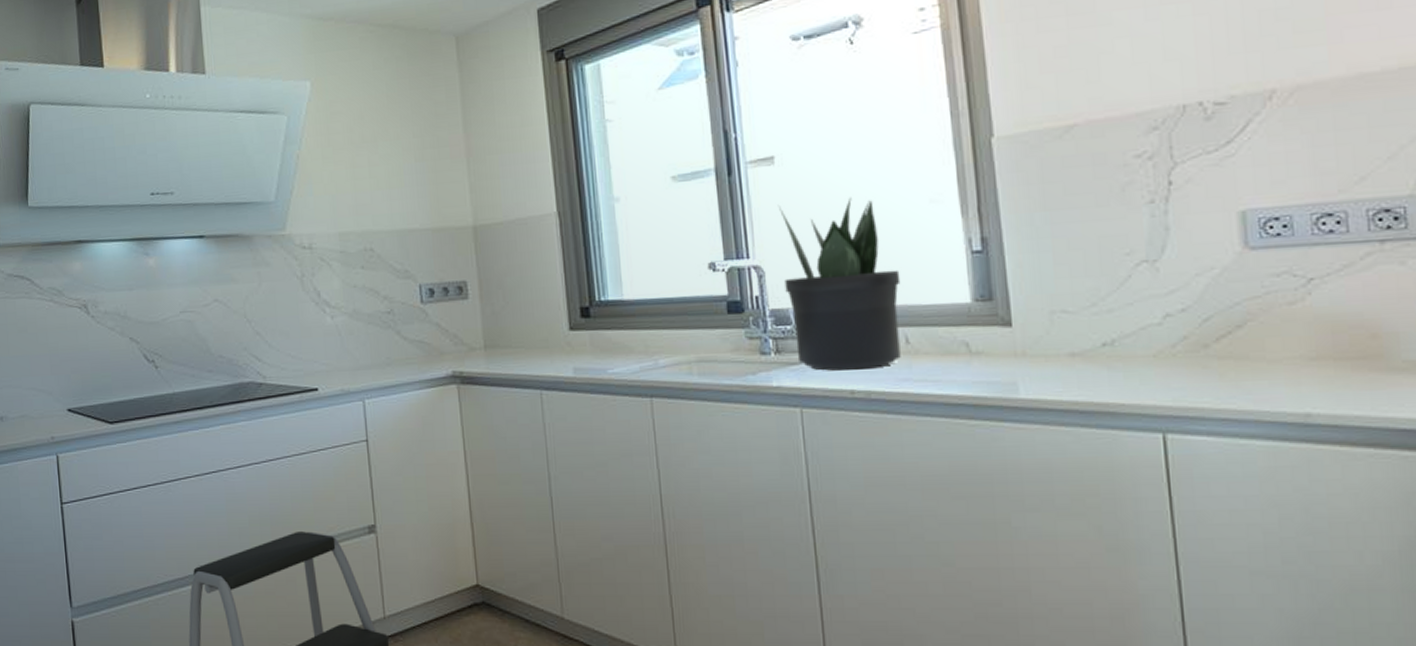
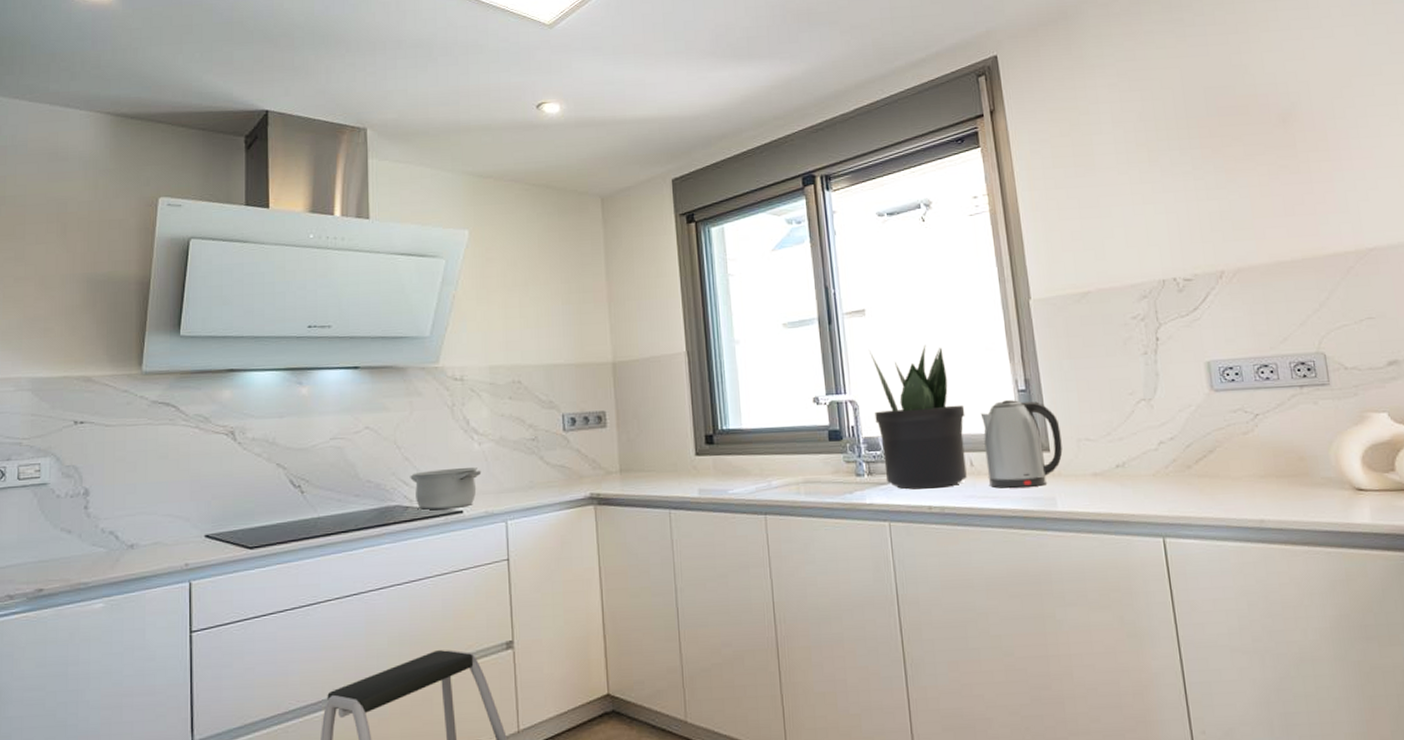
cooking pot: none [262,342,336,388] -> present [410,467,482,511]
kettle: none [920,263,1029,370] -> present [980,400,1063,488]

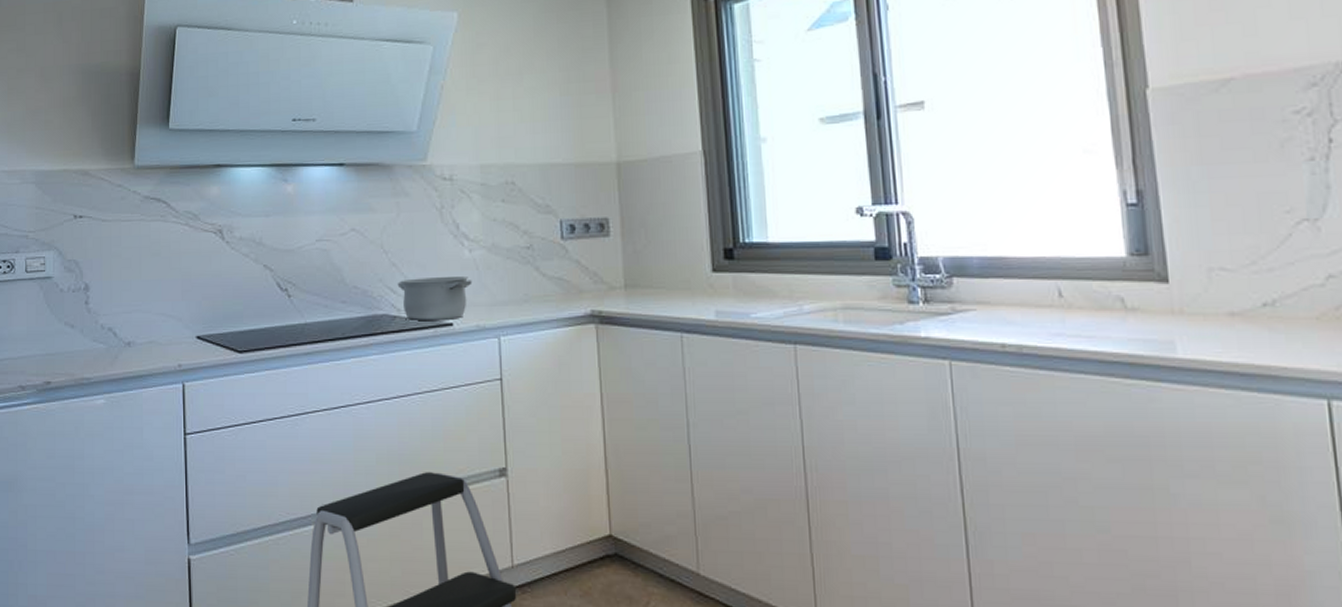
planter: present [870,344,967,489] -> none [929,144,1054,323]
kettle: present [980,400,1063,488] -> none [1074,216,1187,326]

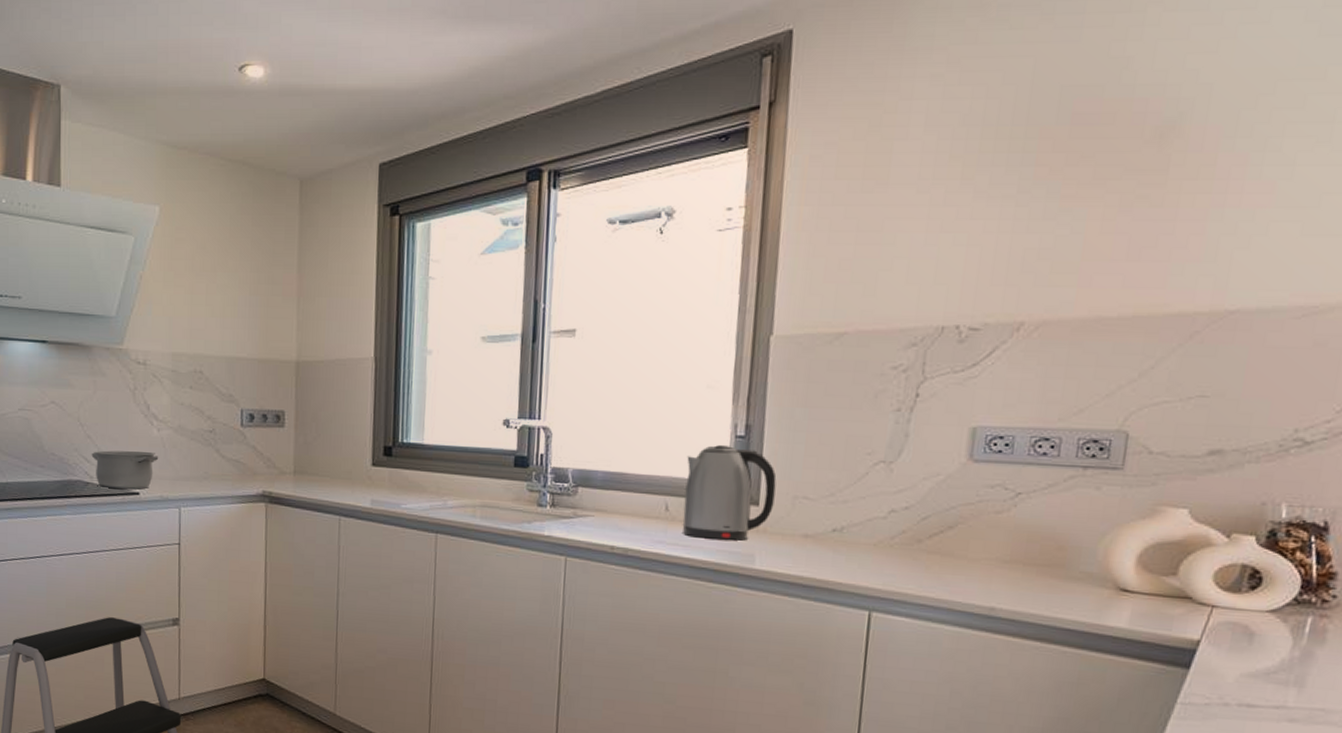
kettle: none [1074,216,1187,326] -> present [682,445,777,541]

